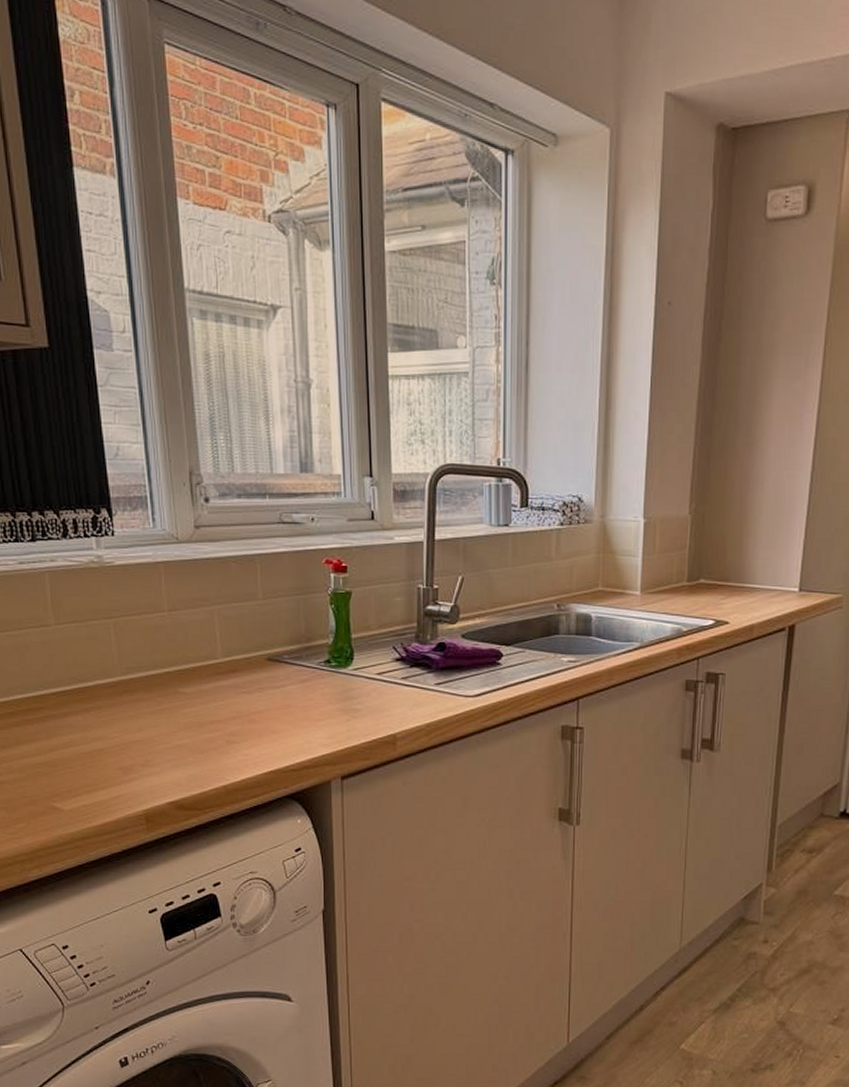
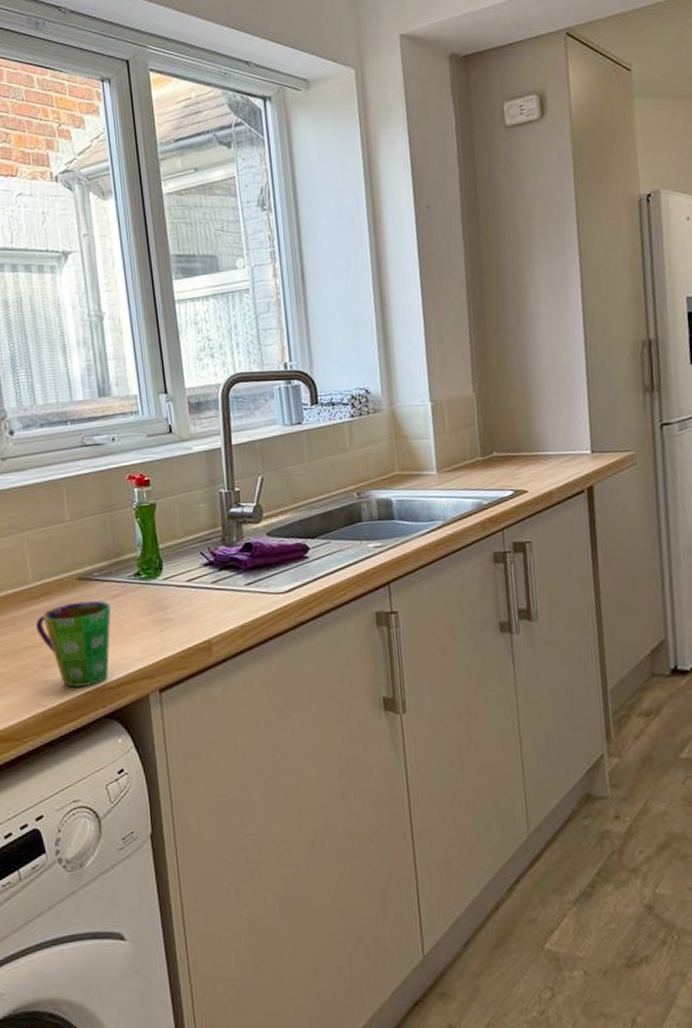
cup: none [222,682,299,765] -> present [35,600,111,688]

